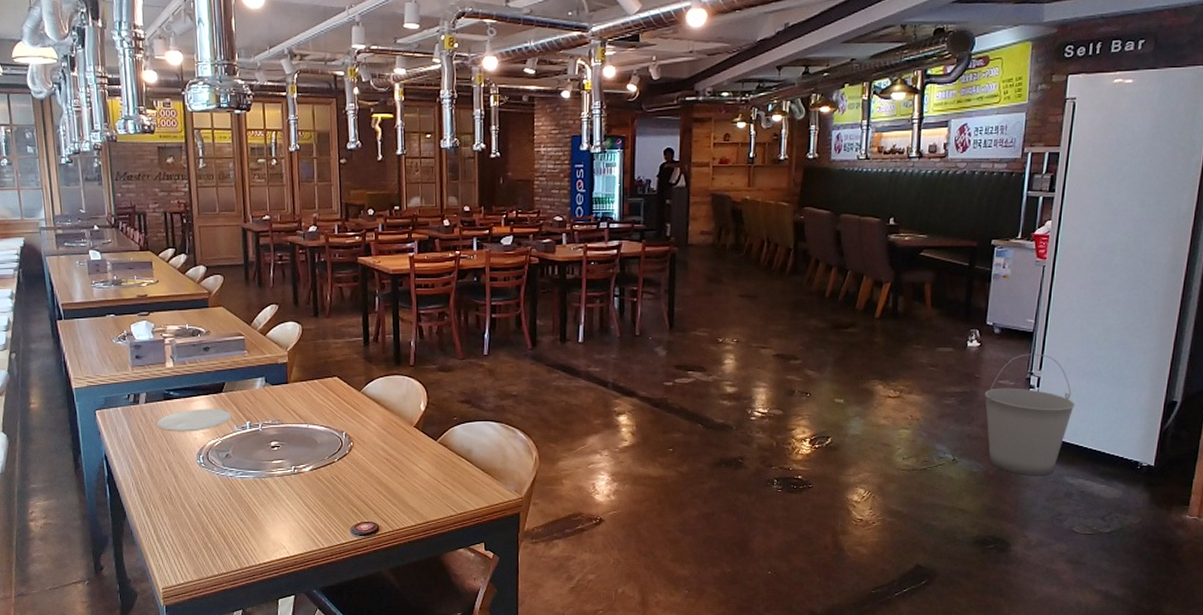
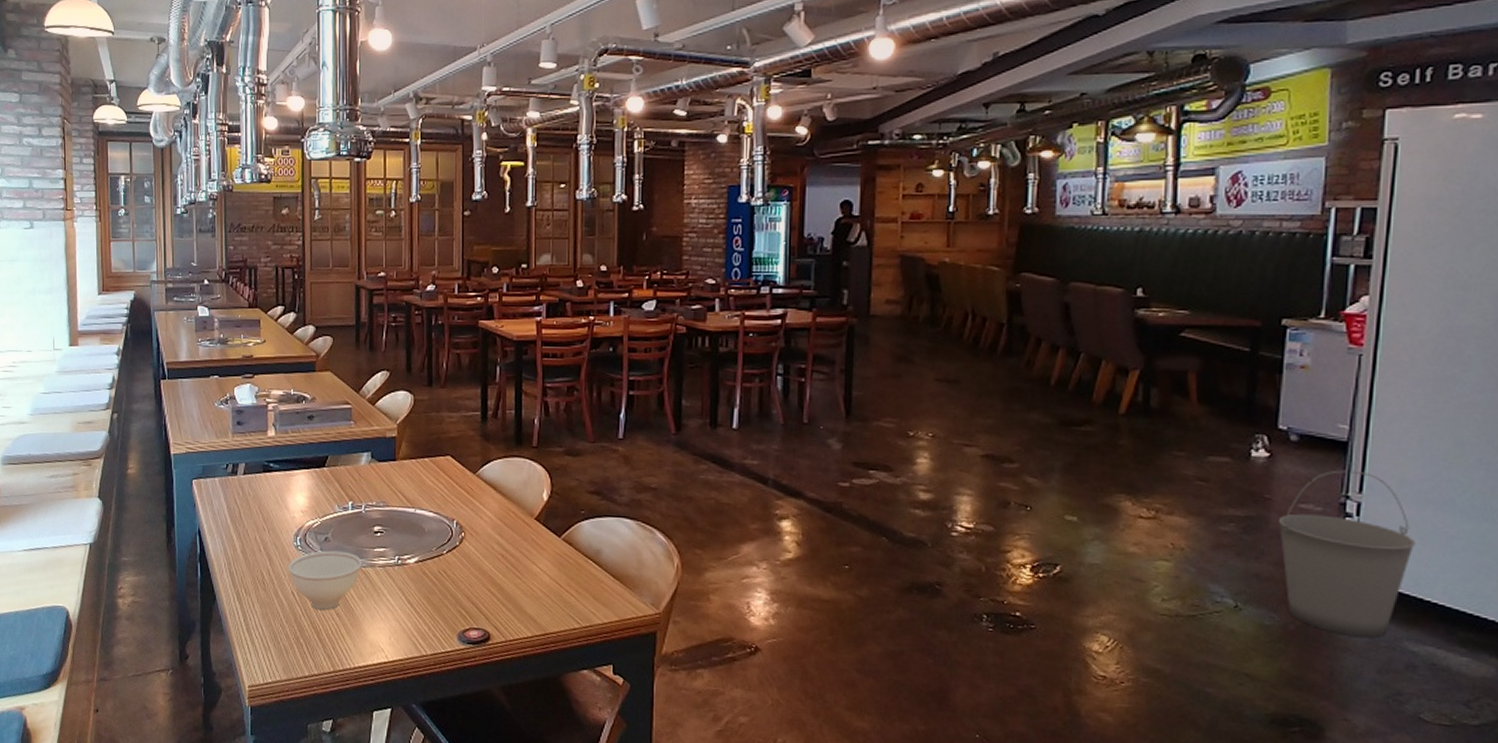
plate: present [156,409,232,432] -> none [254,484,333,510]
bowl: none [192,465,262,517] -> present [287,550,362,610]

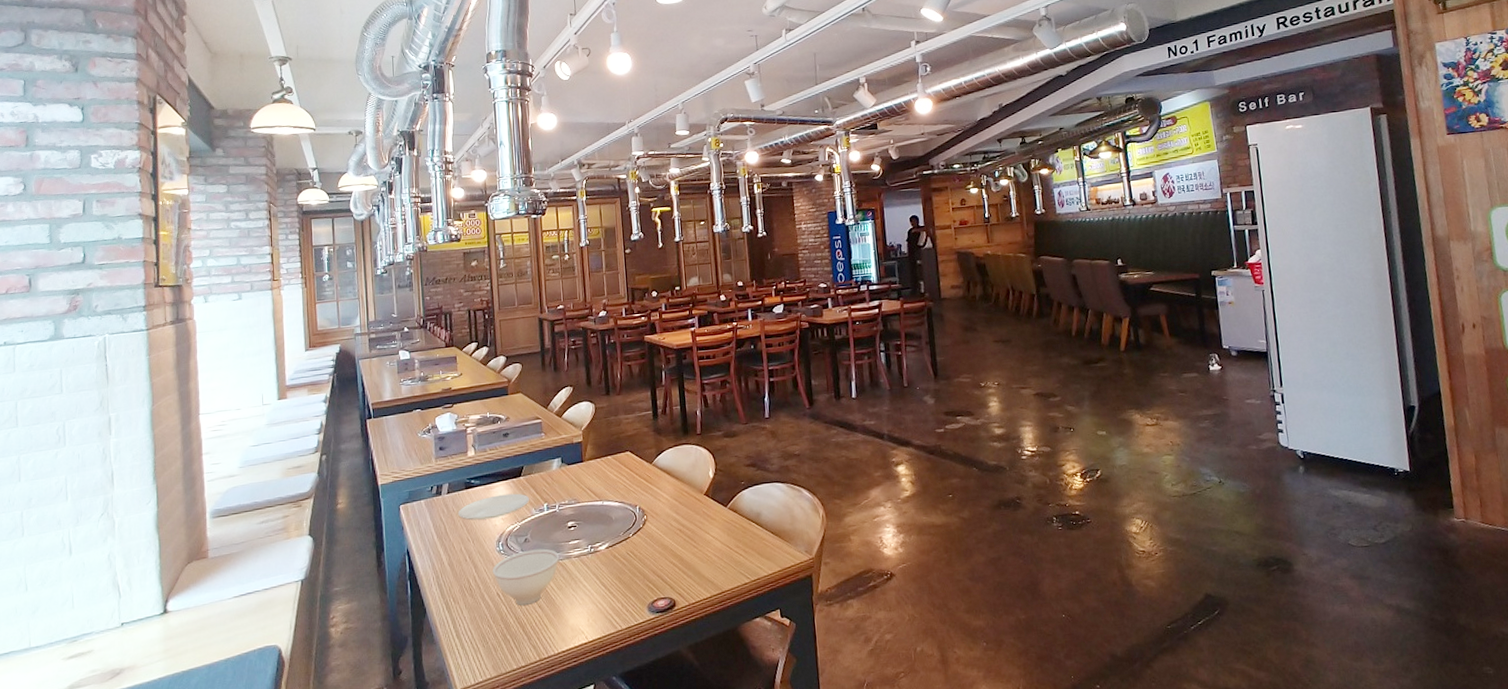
plate: none [254,484,333,510] -> present [458,493,530,521]
bucket: present [1279,470,1415,638] -> none [1235,371,1321,492]

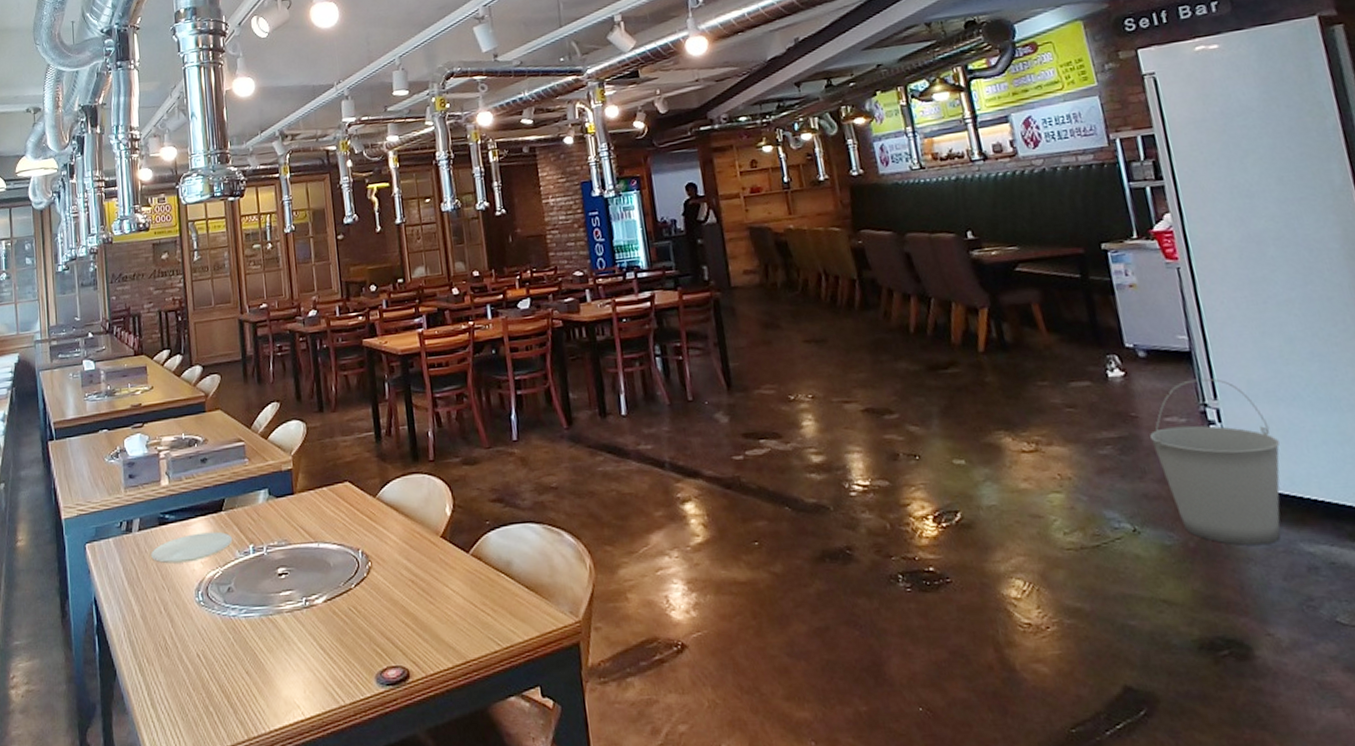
bowl: present [492,548,560,605] -> none [190,600,269,670]
bucket: none [1235,371,1321,492] -> present [1150,378,1281,546]

